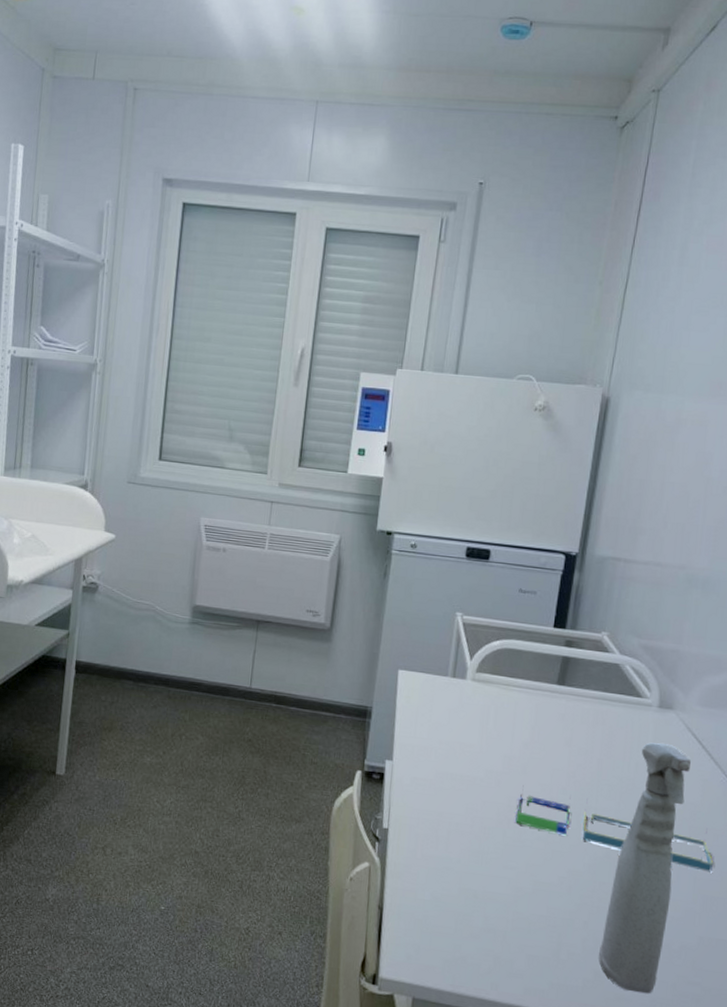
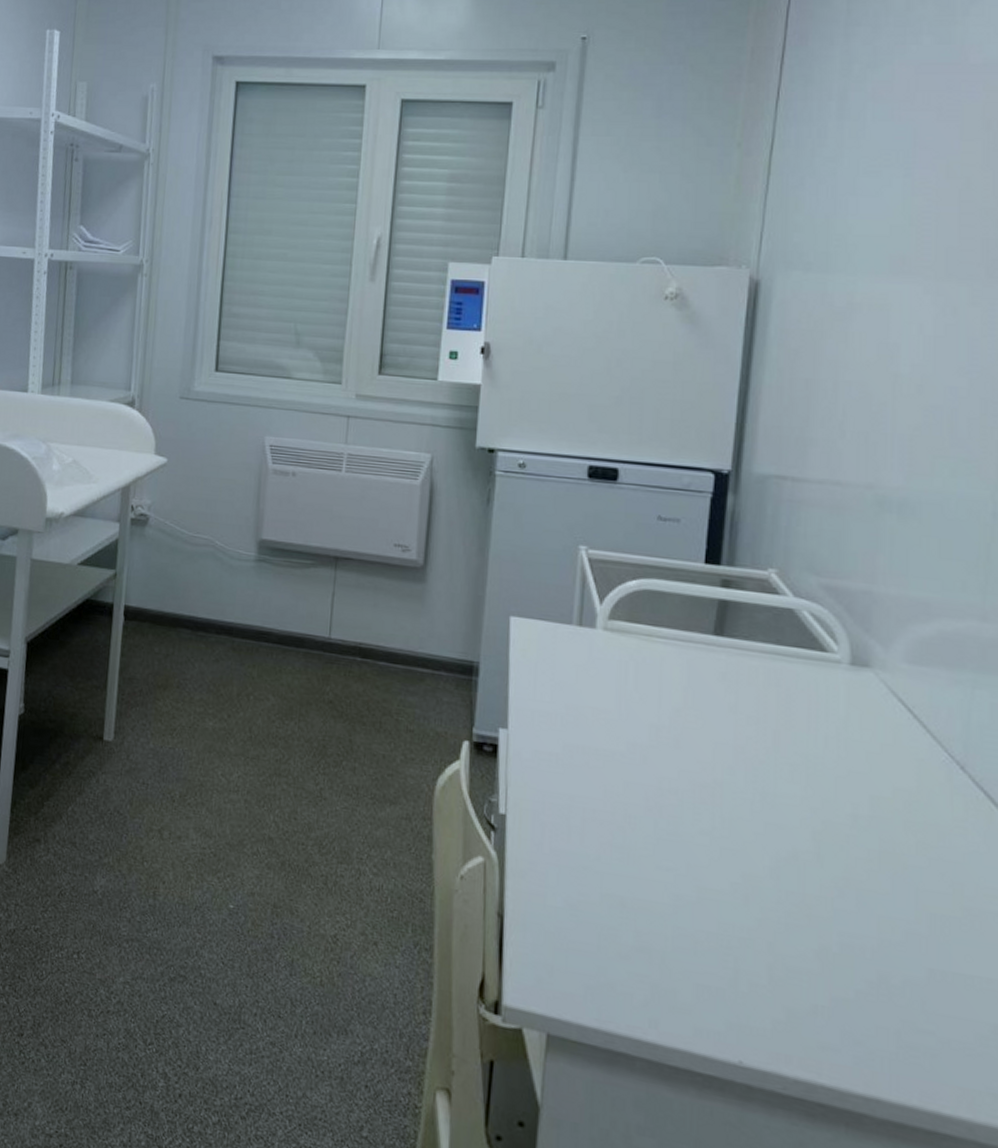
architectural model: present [515,785,715,873] -> none [669,762,942,883]
spray bottle: present [599,742,692,994] -> none [792,710,901,1044]

